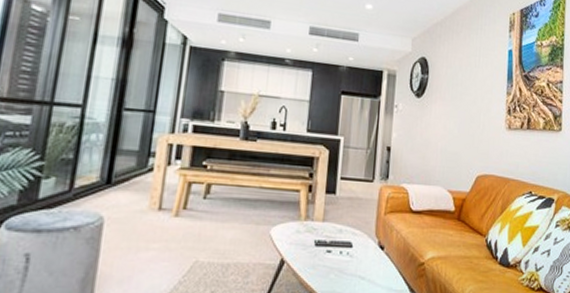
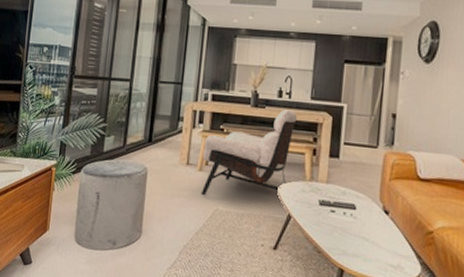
lounge chair: none [176,142,292,246] -> present [200,109,297,196]

